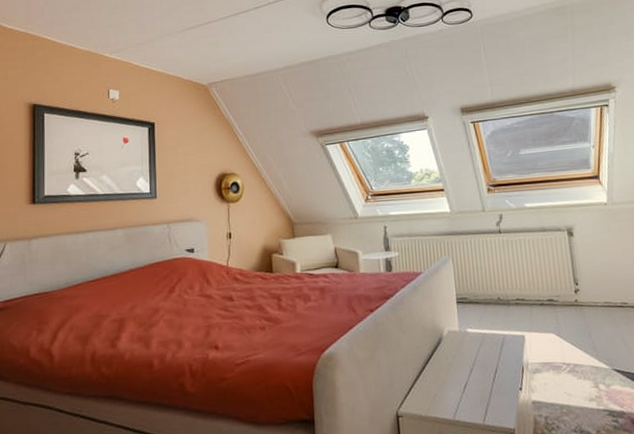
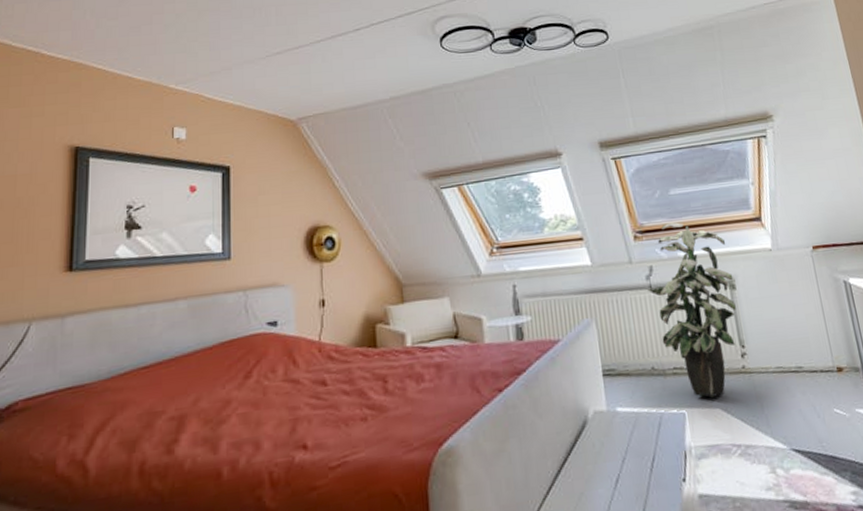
indoor plant: none [497,178,573,324] -> present [648,222,736,398]

